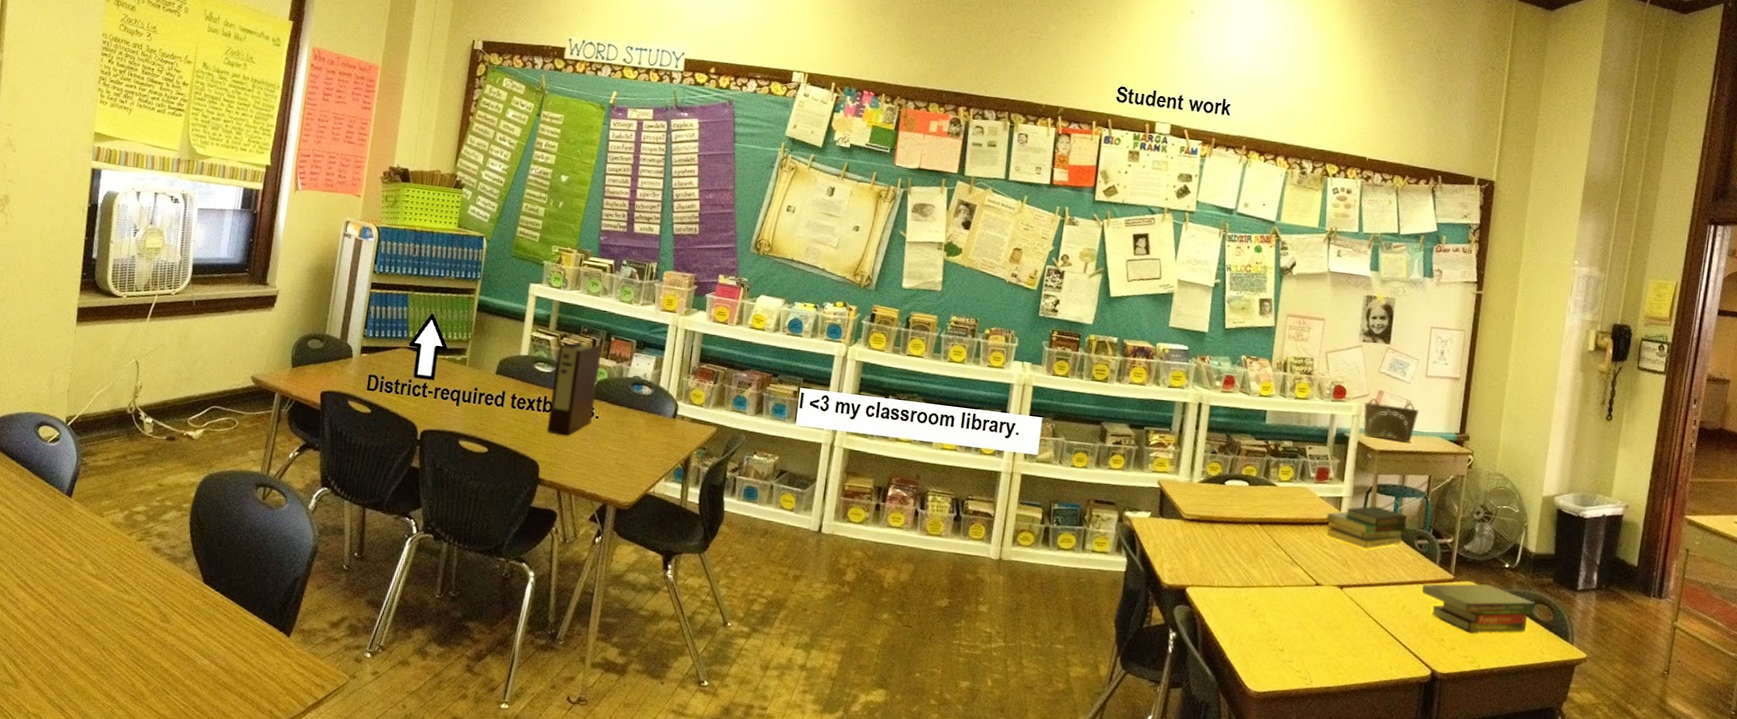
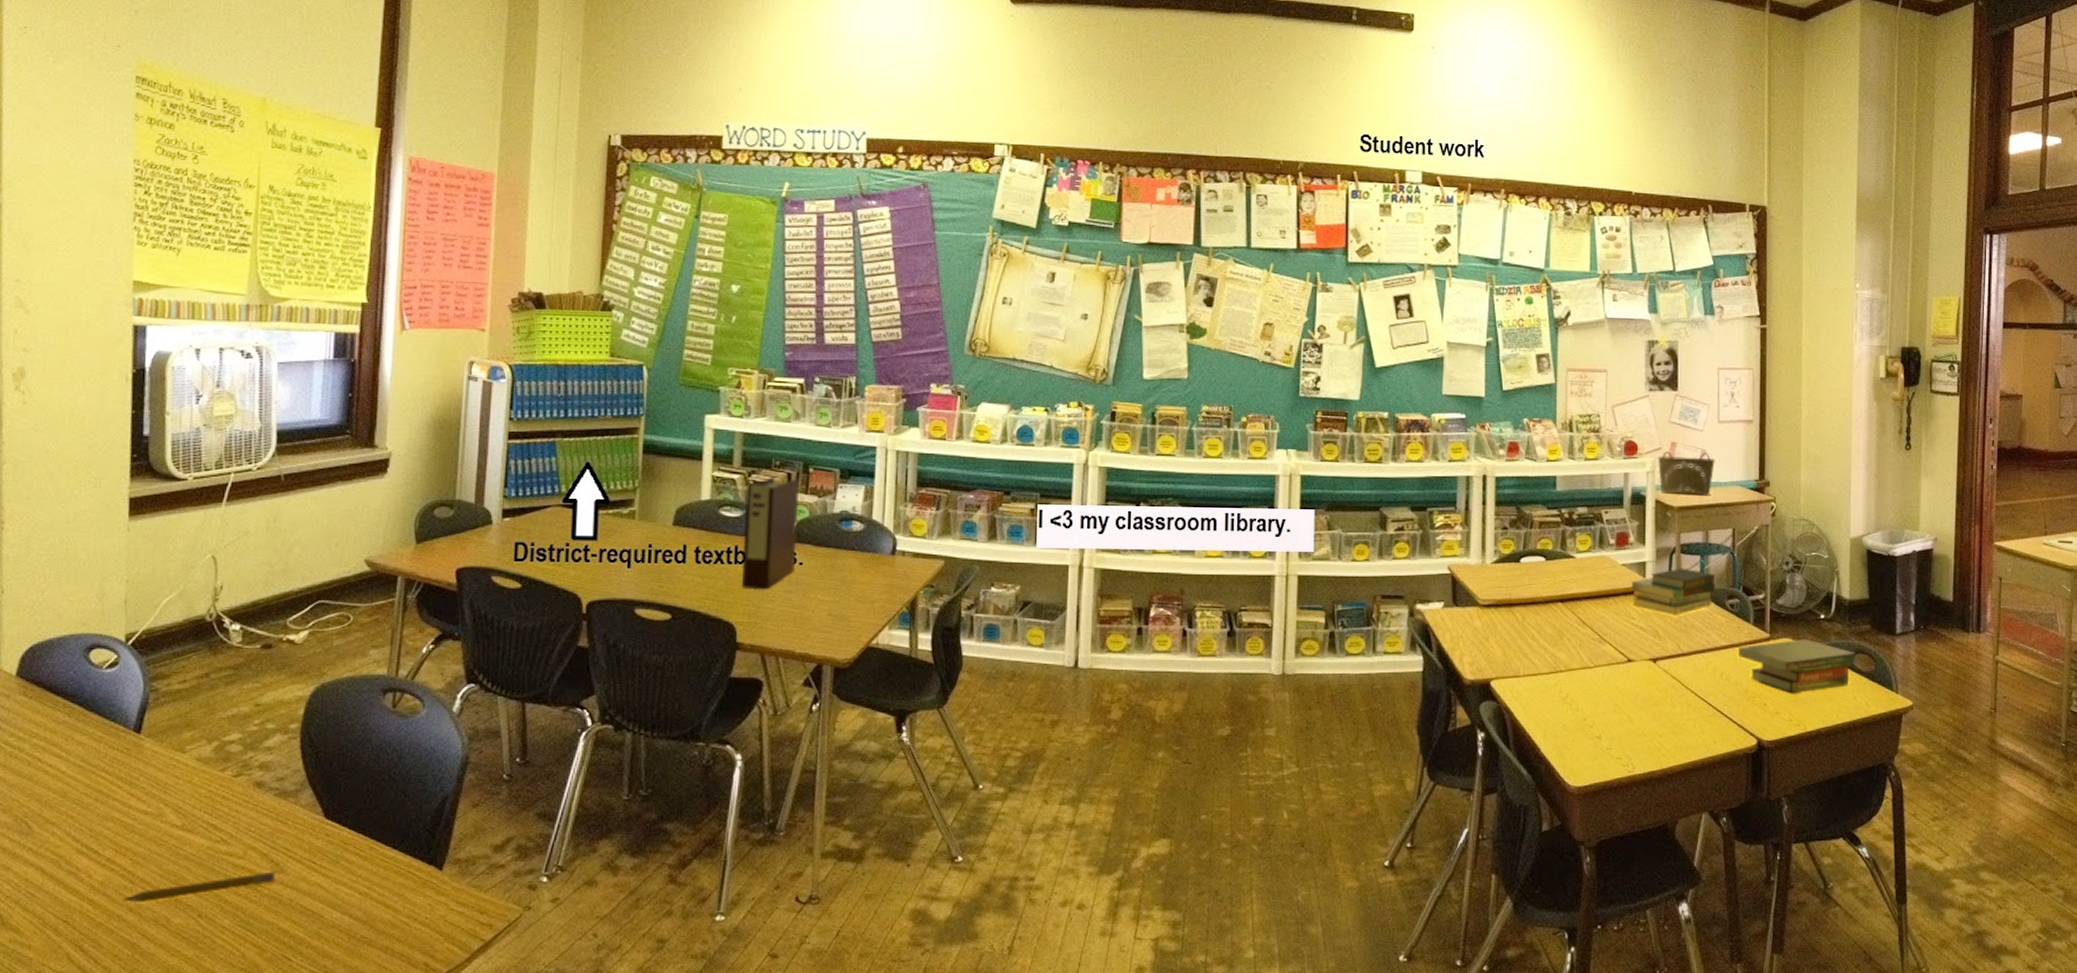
pencil: none [47,620,163,633] -> present [122,871,275,903]

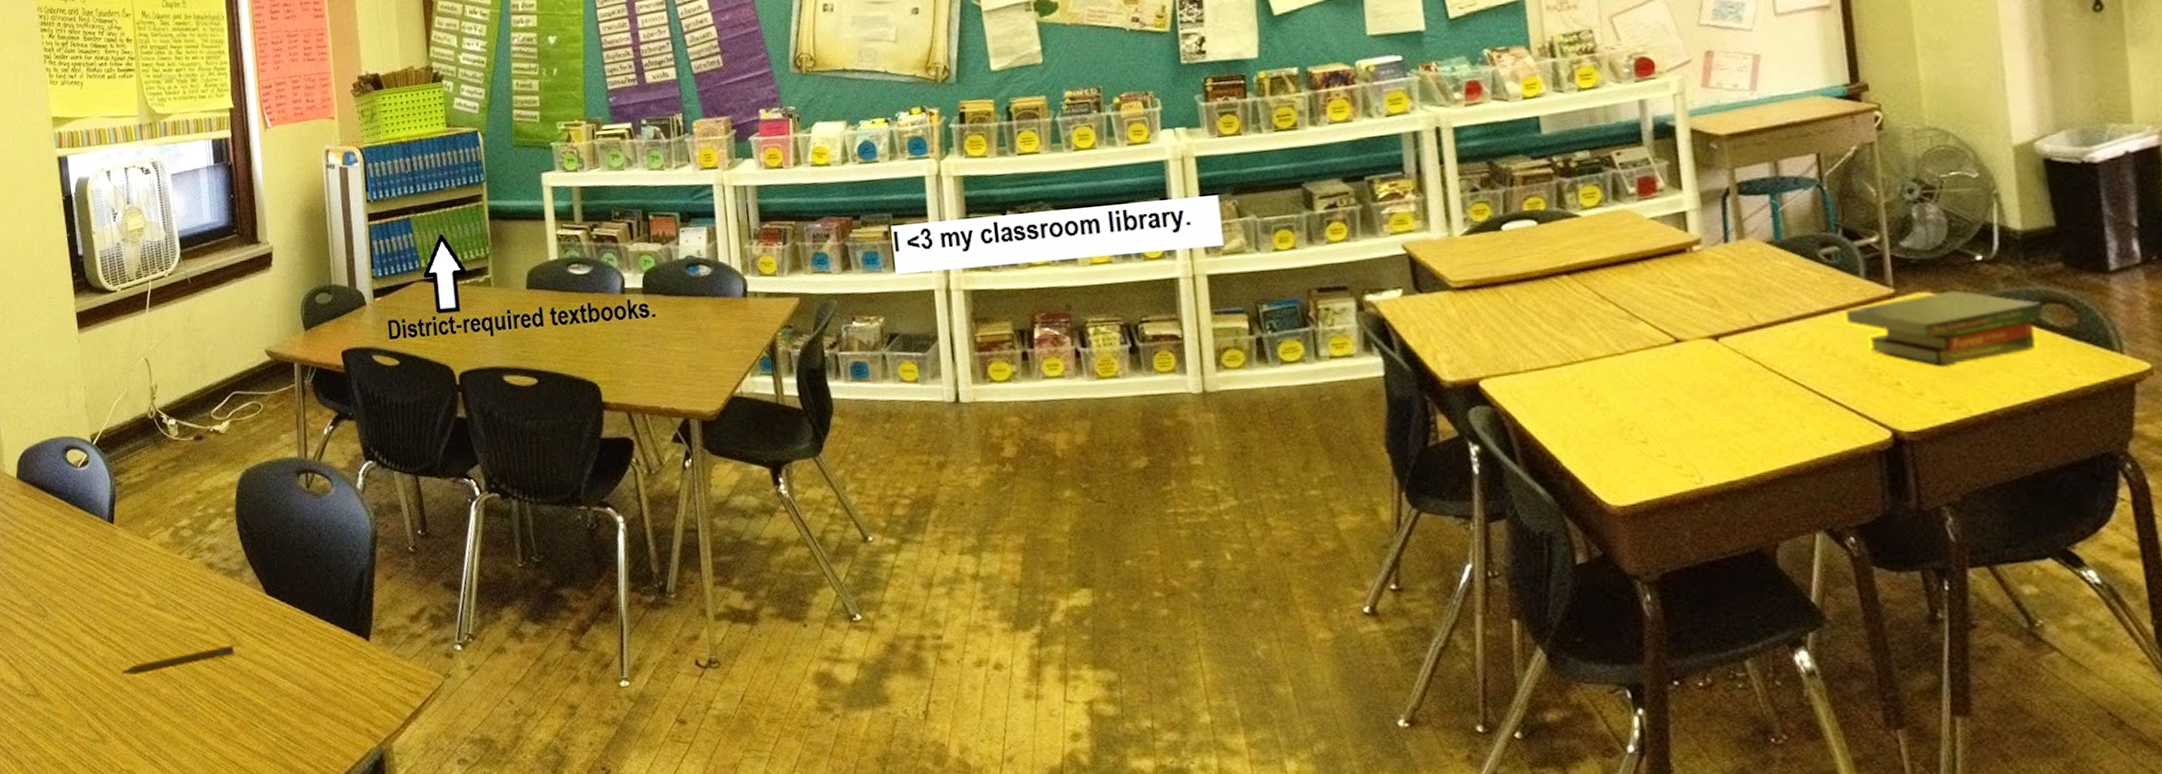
binder: present [741,476,799,588] -> none [590,225,649,346]
books: present [1631,568,1716,616] -> none [1667,213,1800,277]
basket: present [1658,451,1715,496] -> none [1688,57,1777,119]

